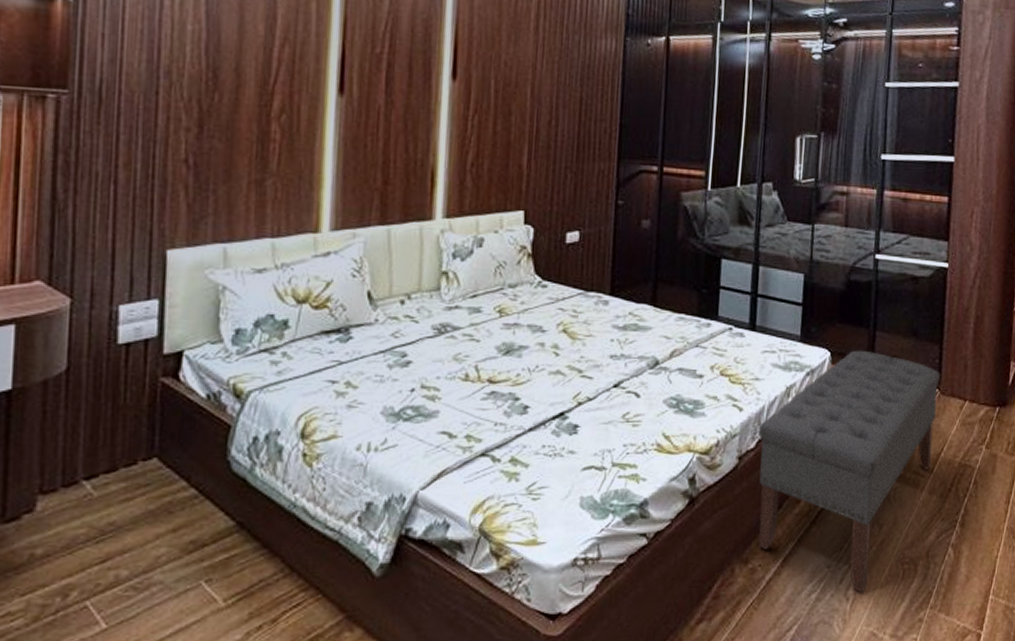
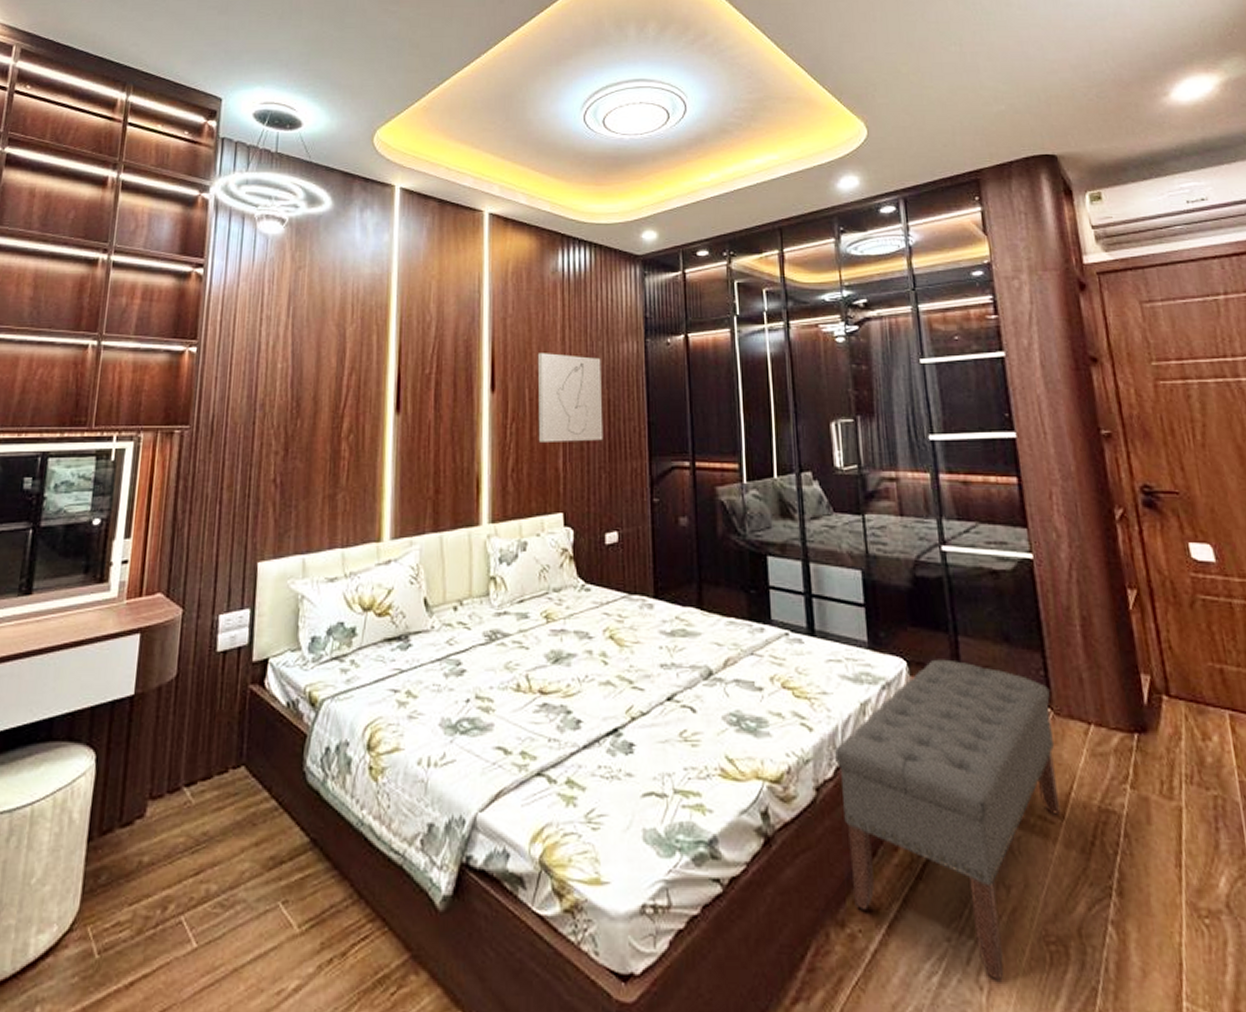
wall art: none [502,42,577,140] -> present [537,353,603,442]

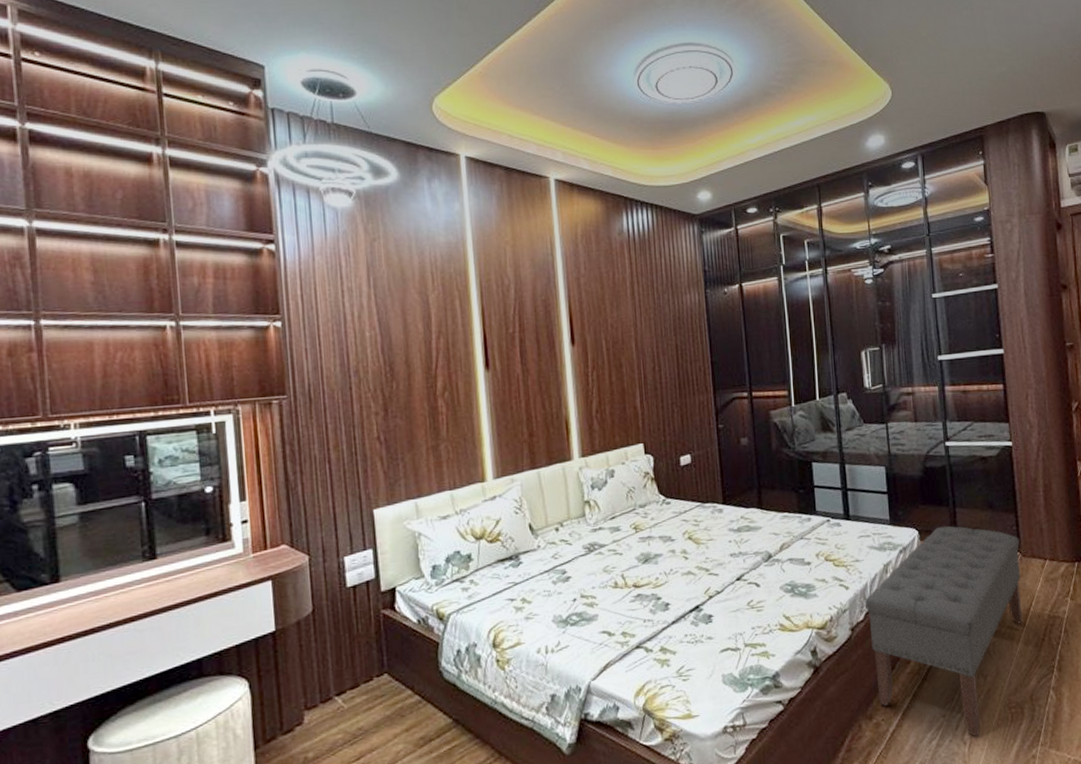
wall art: present [537,353,603,442] -> none [611,307,674,386]

